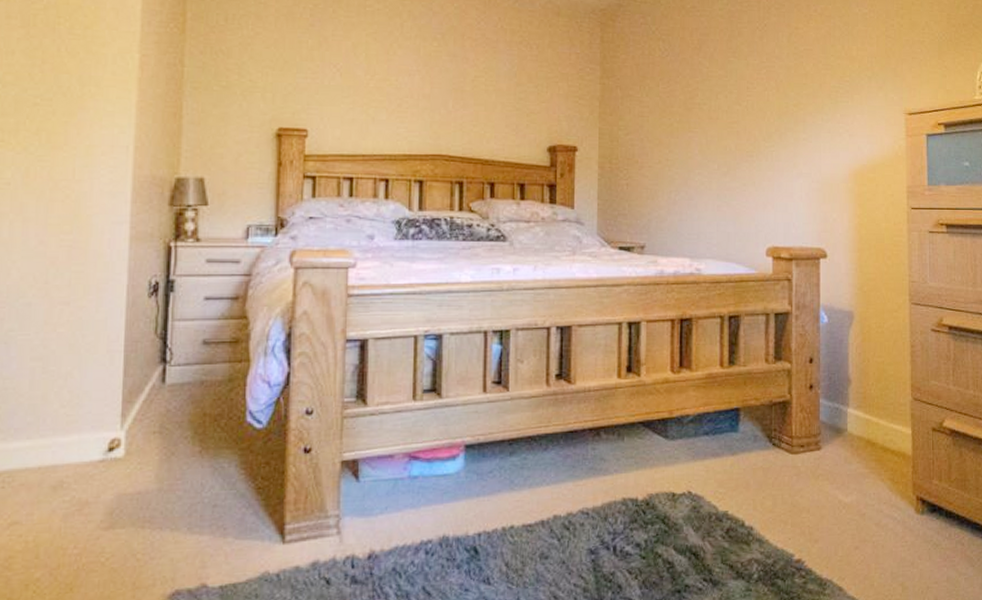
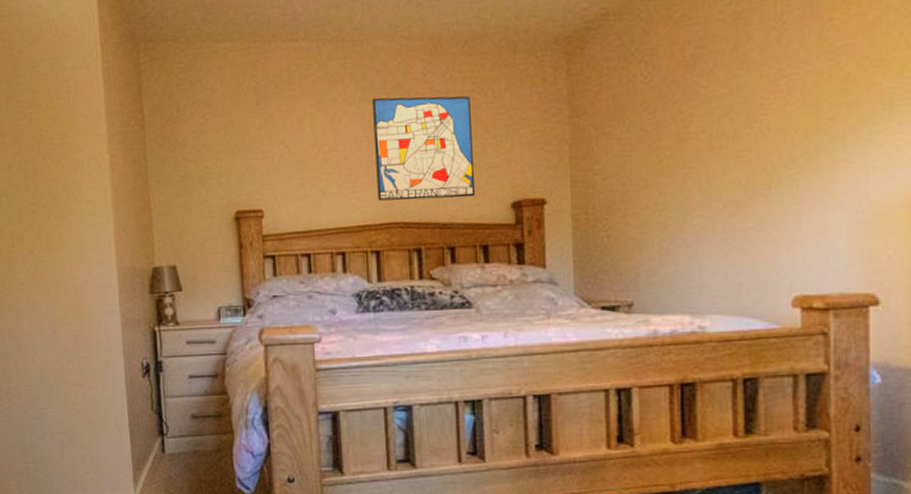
wall art: none [425,36,517,138] -> present [372,96,475,201]

